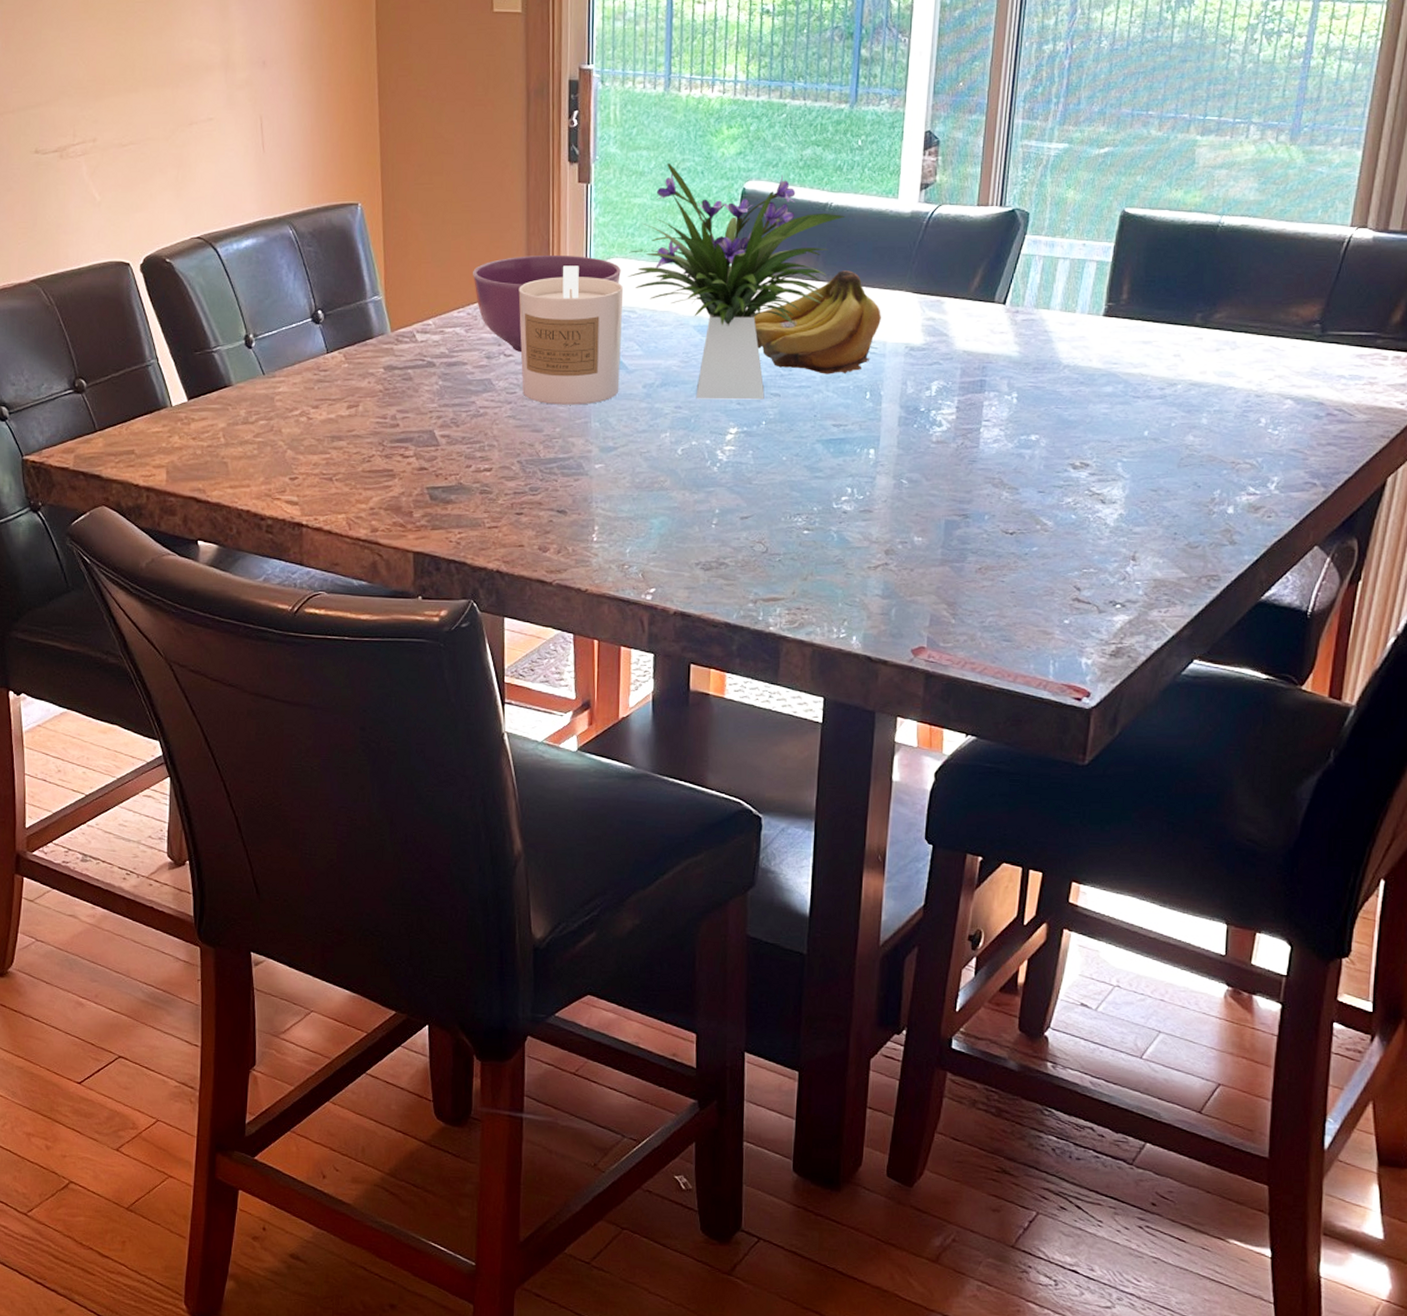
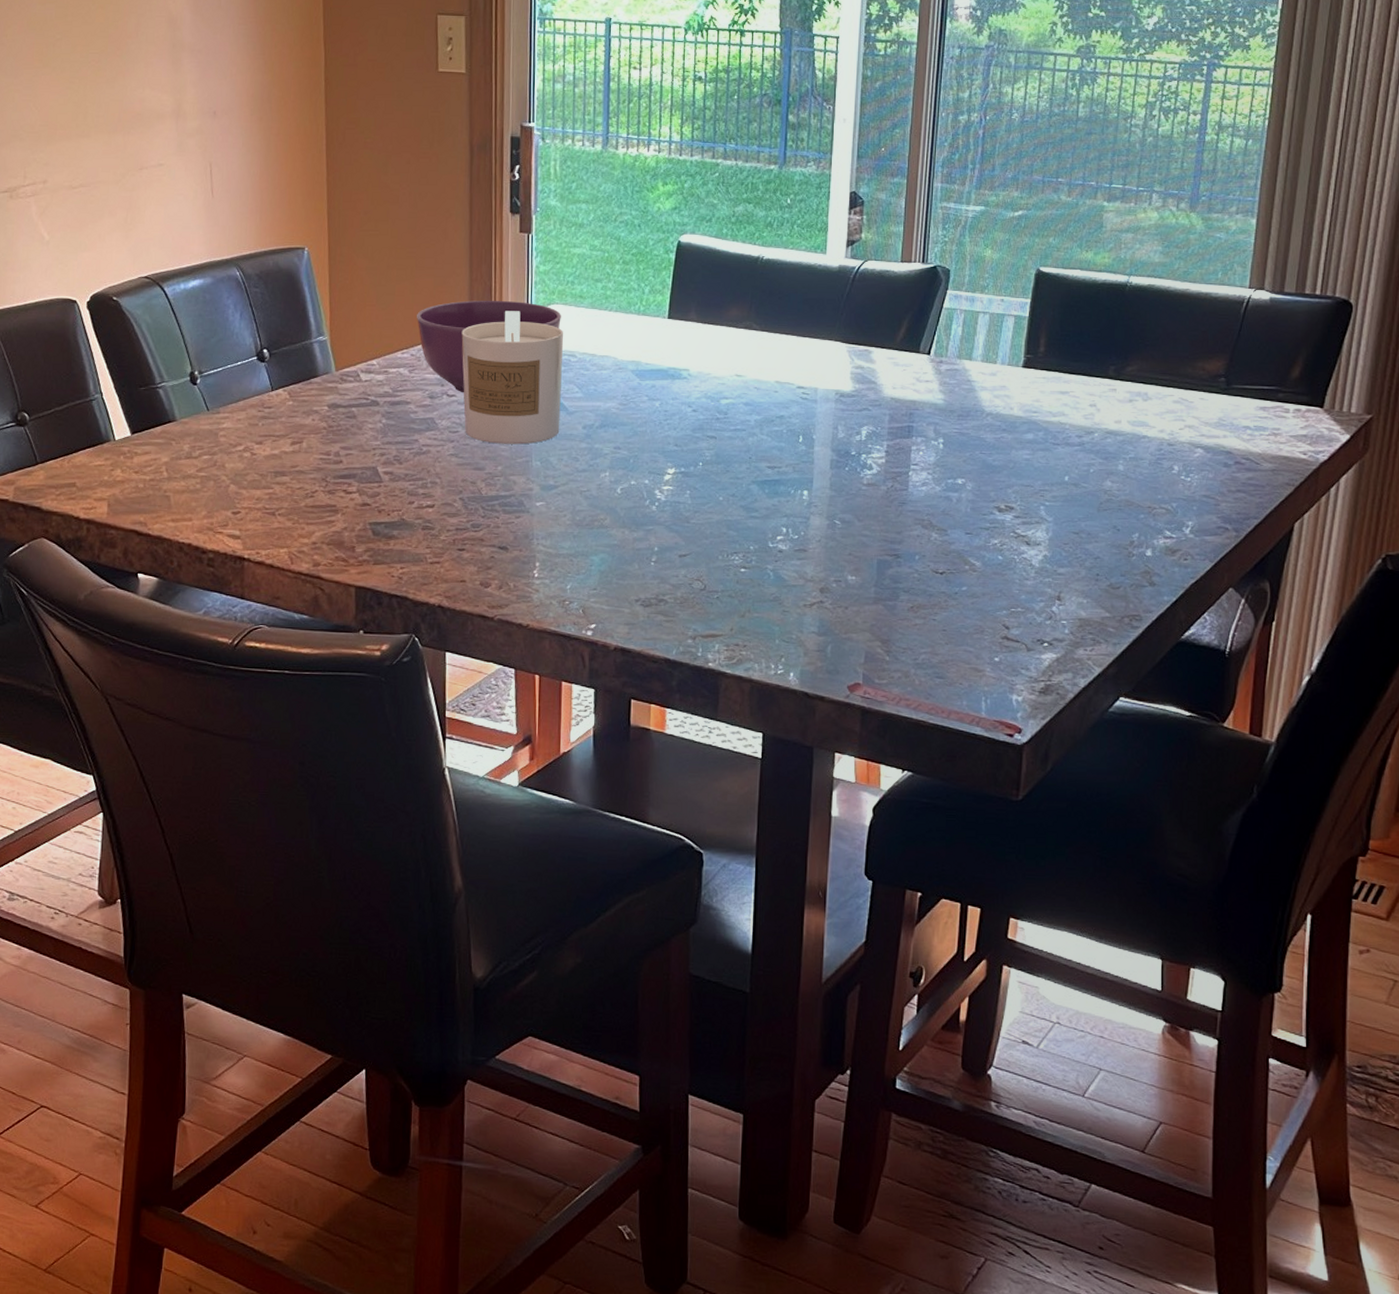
flower arrangement: present [627,163,846,400] -> none [567,216,776,442]
fruit: present [753,270,881,374] -> none [690,320,812,419]

